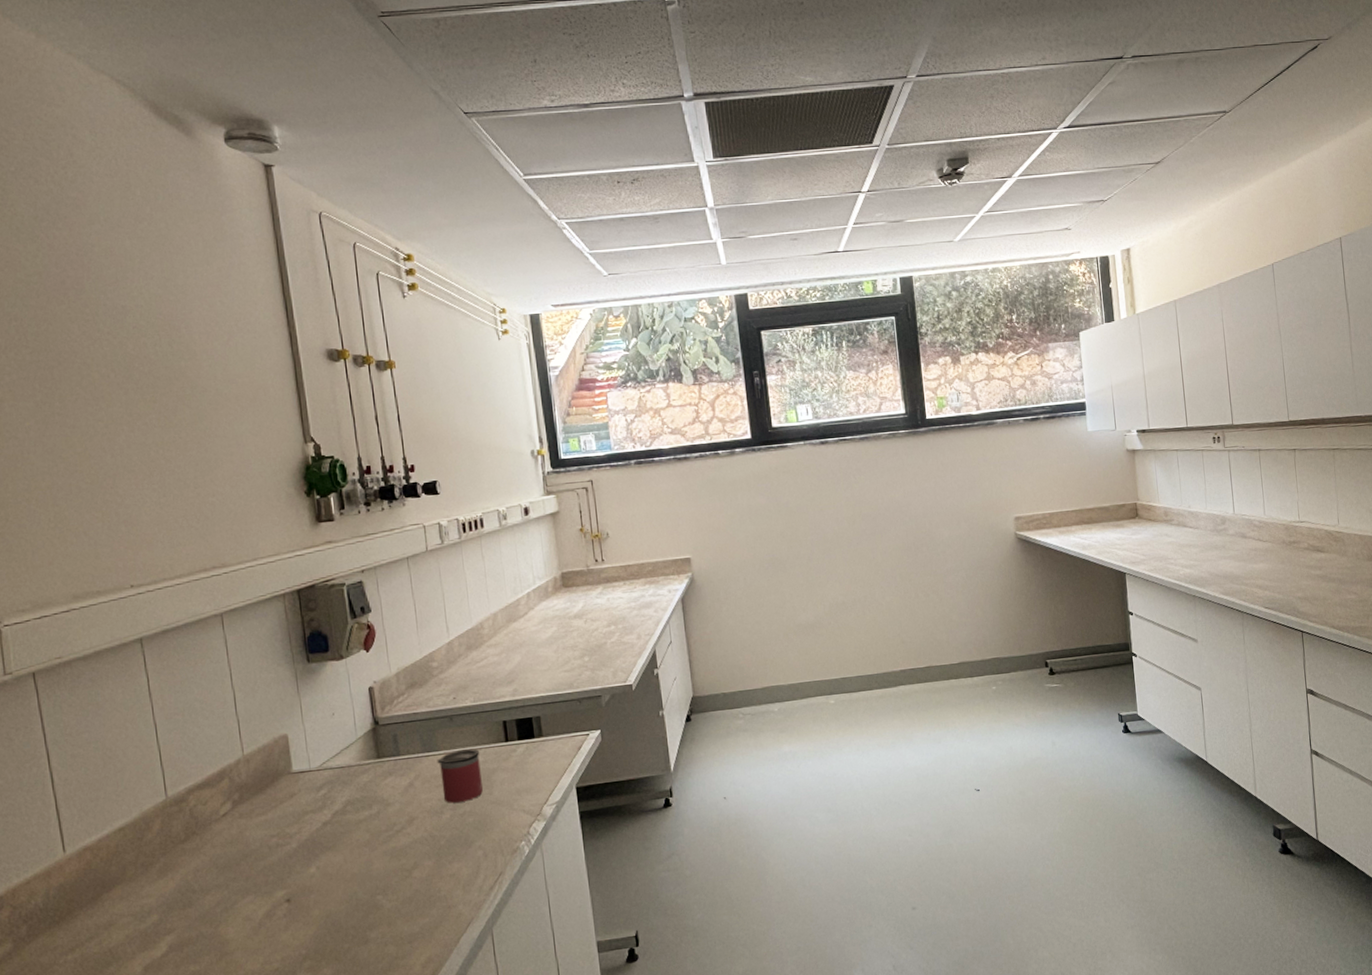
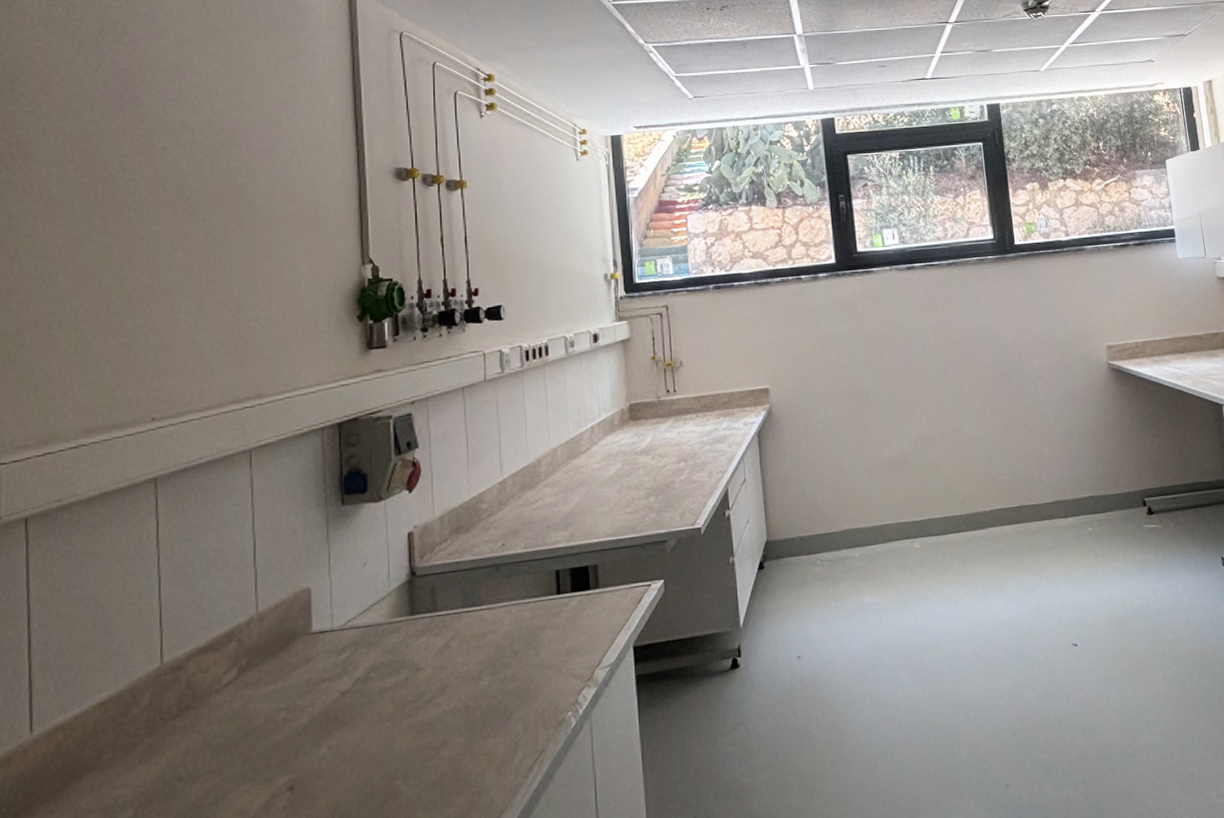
beverage cup: present [437,748,483,803] -> none [478,602,528,667]

